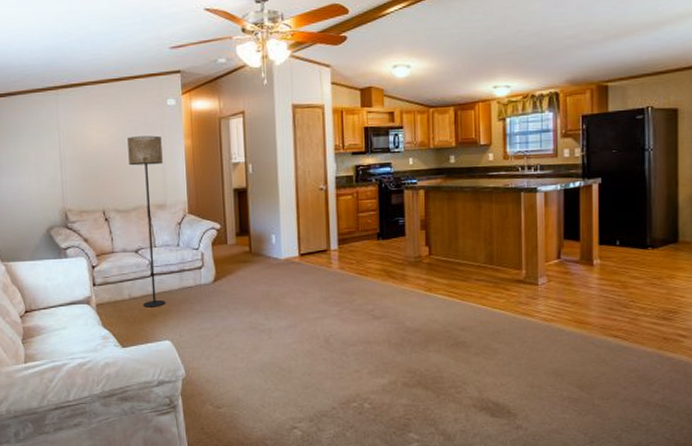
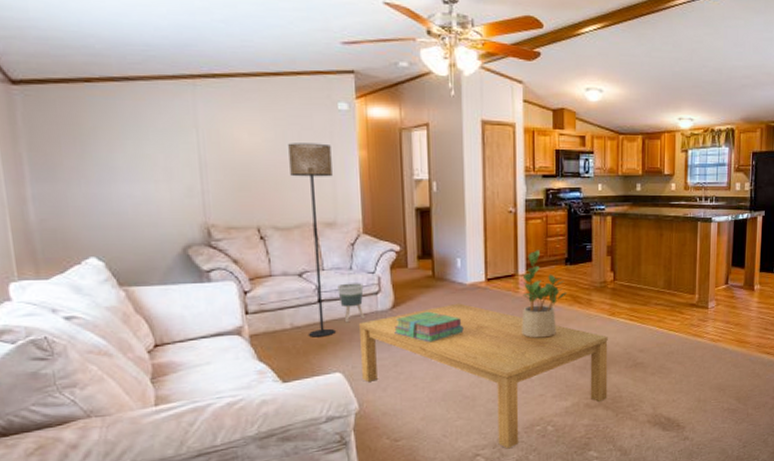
planter: none [167,258,191,295] -> present [337,283,365,323]
coffee table: none [184,277,427,424] -> present [358,303,608,449]
stack of books: none [216,285,279,315] -> present [394,311,464,343]
potted plant: none [335,225,380,313] -> present [522,250,567,338]

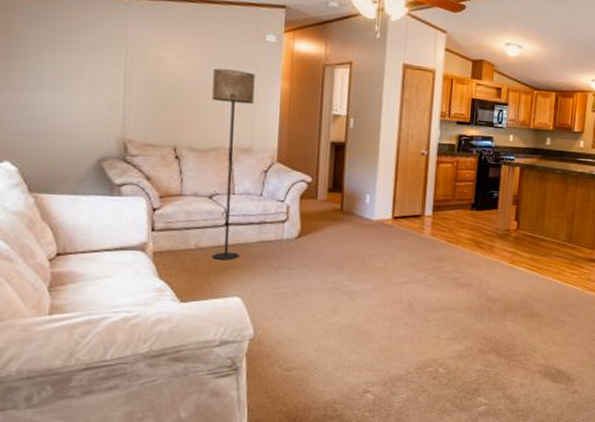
planter: present [337,283,365,323] -> none [246,209,272,248]
coffee table: present [358,303,608,449] -> none [261,238,507,388]
stack of books: present [394,311,464,343] -> none [297,243,366,275]
potted plant: present [522,250,567,338] -> none [423,193,470,280]

